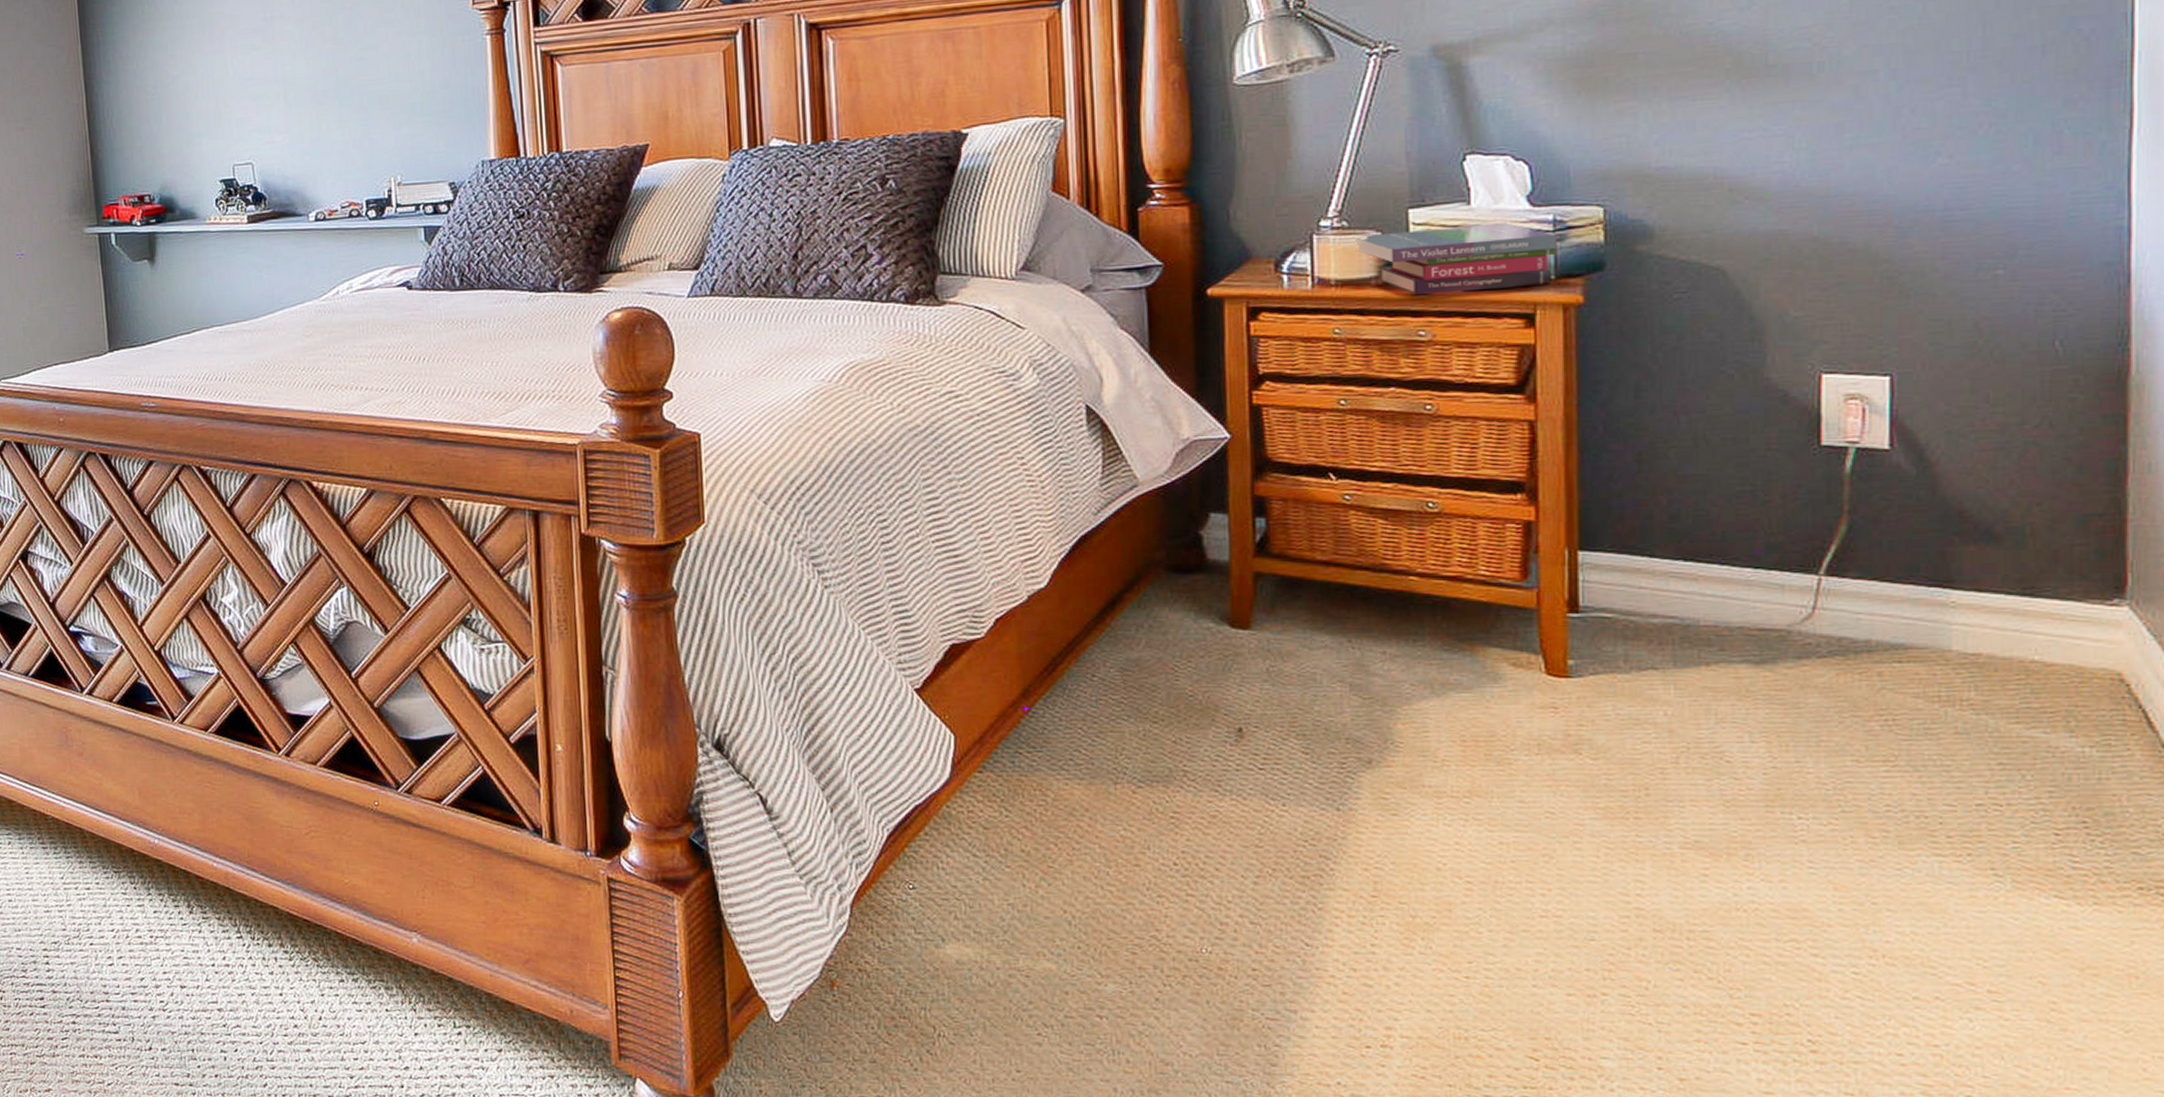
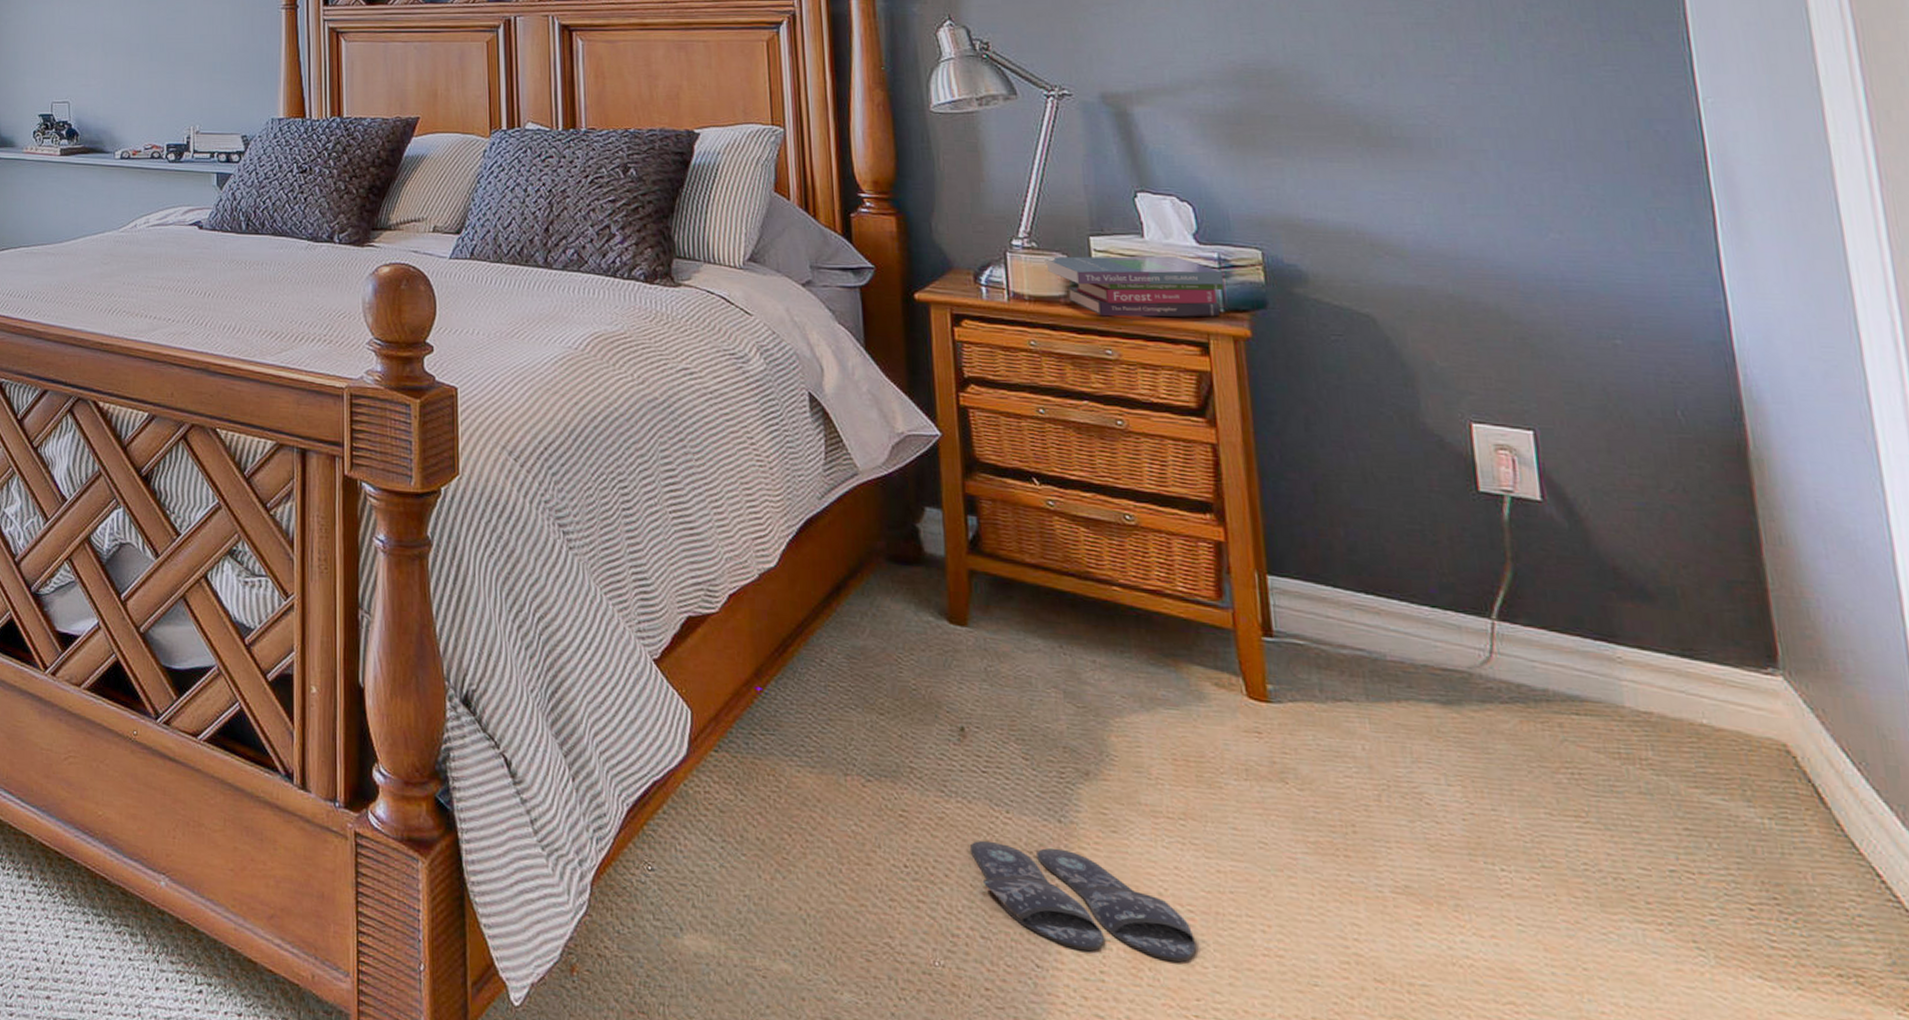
slippers: none [1244,833,1471,930] -> present [971,840,1196,963]

